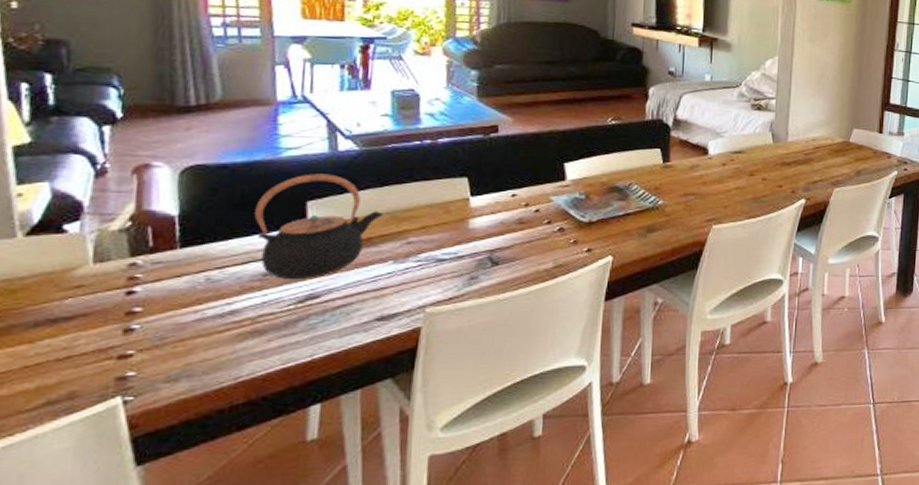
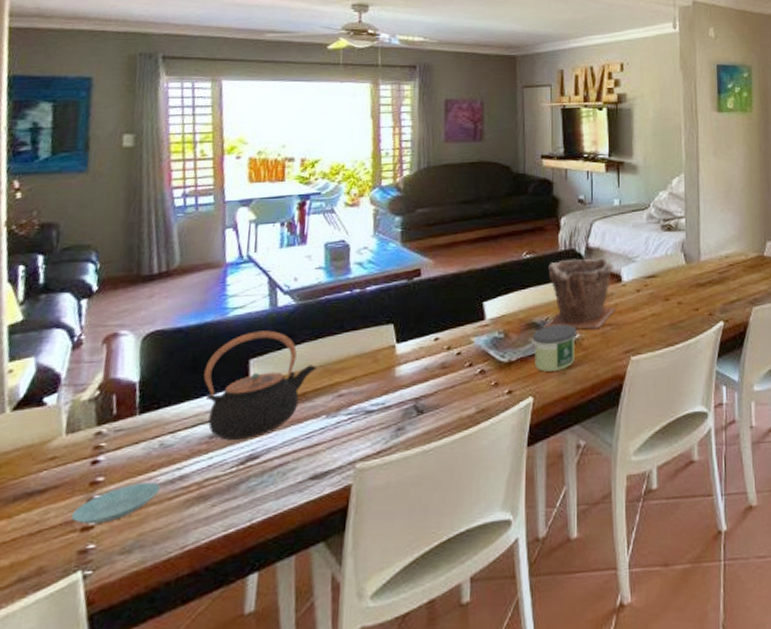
saucer: none [106,314,208,353] -> present [71,481,161,525]
candle: none [615,190,659,233] -> present [533,324,576,372]
plant pot: none [626,129,701,197] -> present [544,258,615,329]

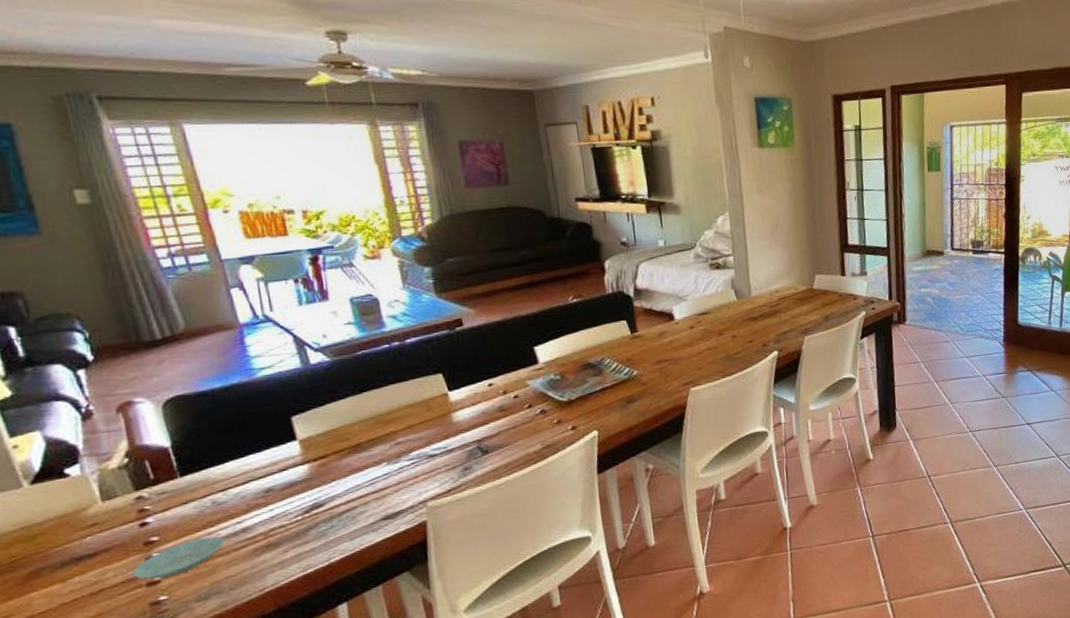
teapot: present [204,330,317,440] -> none [242,387,367,493]
candle: present [533,324,576,372] -> none [590,362,635,407]
plant pot: present [544,258,615,329] -> none [597,298,670,368]

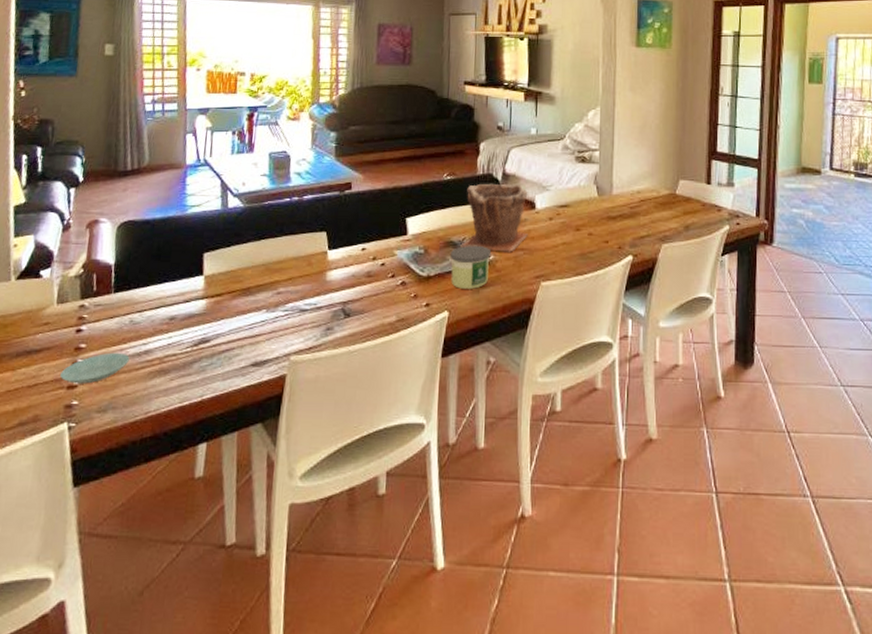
candle: none [590,362,635,407] -> present [451,245,490,289]
plant pot: none [597,298,670,368] -> present [460,183,528,252]

